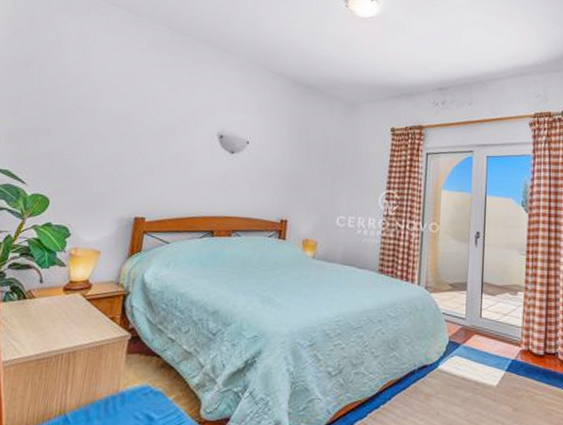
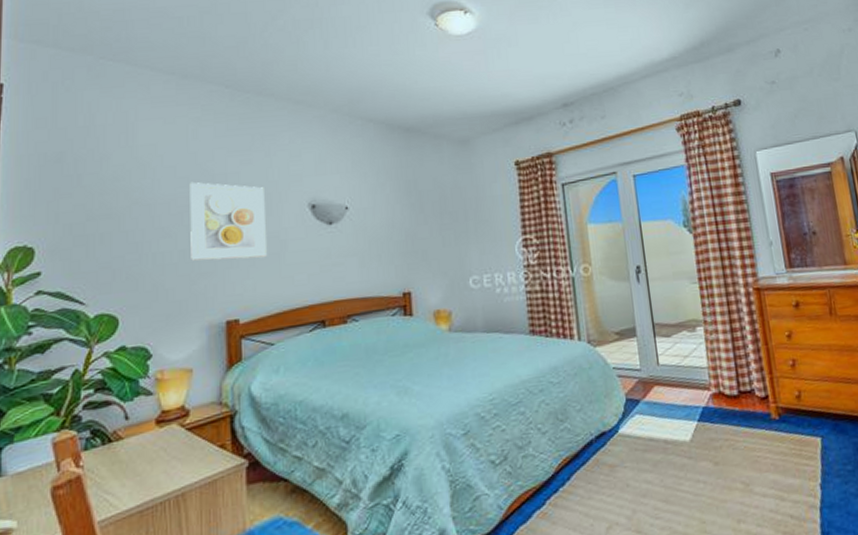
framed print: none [116,100,185,172] -> present [189,182,266,261]

